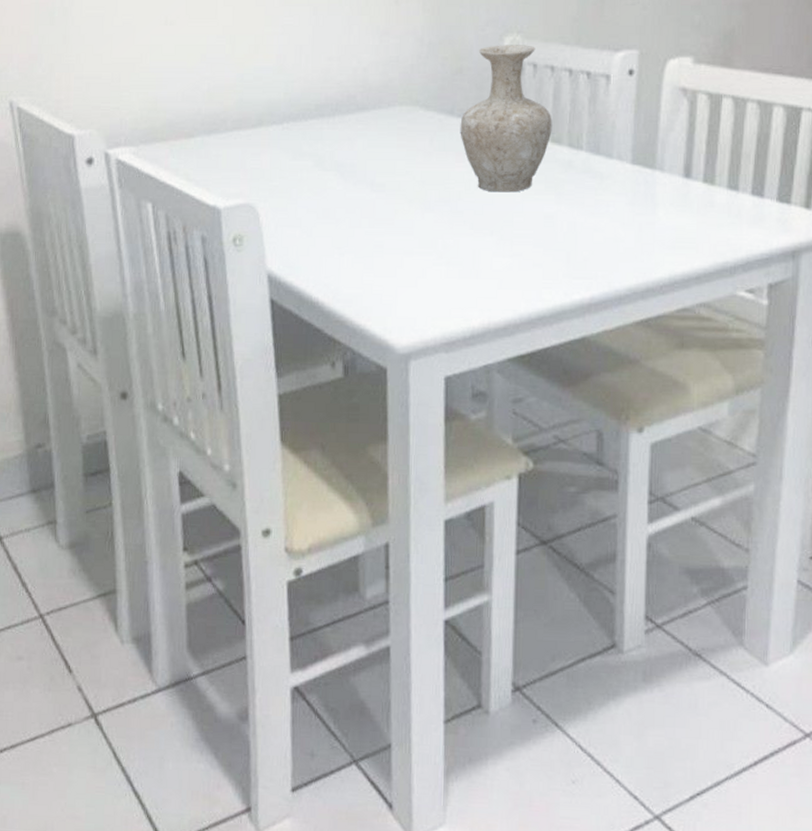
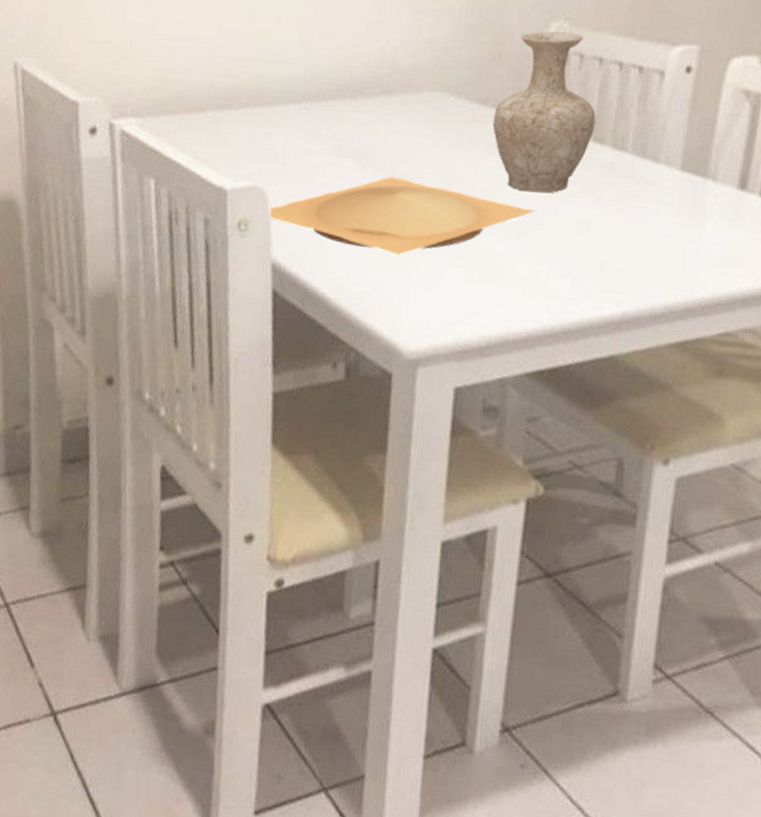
plate: none [262,186,505,259] -> present [269,176,536,256]

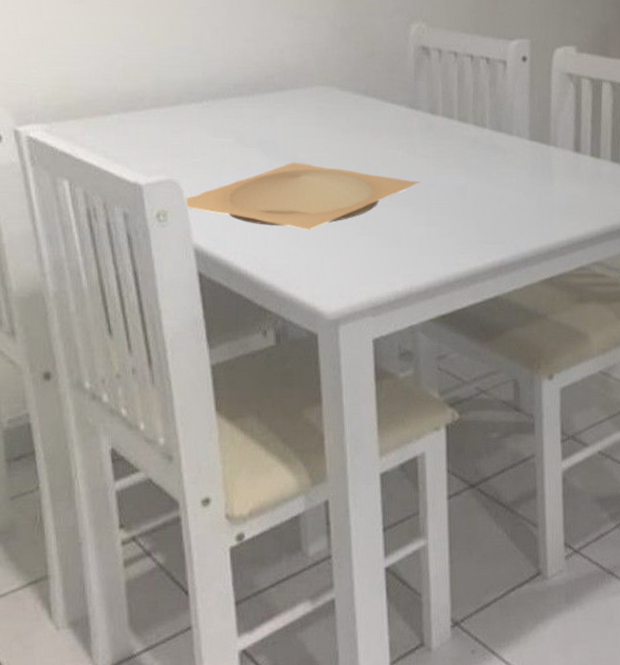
vase: present [492,31,596,194] -> none [374,31,459,167]

